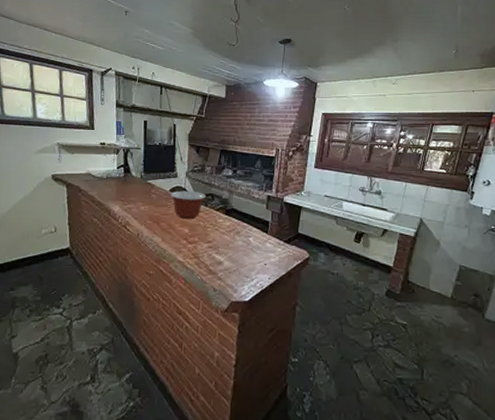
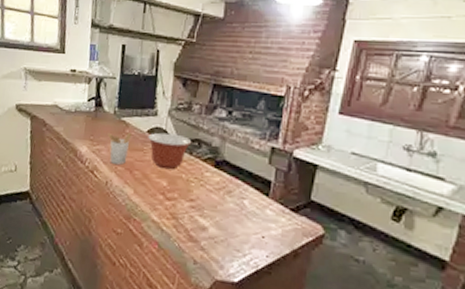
utensil holder: none [136,192,158,219] -> present [107,132,133,165]

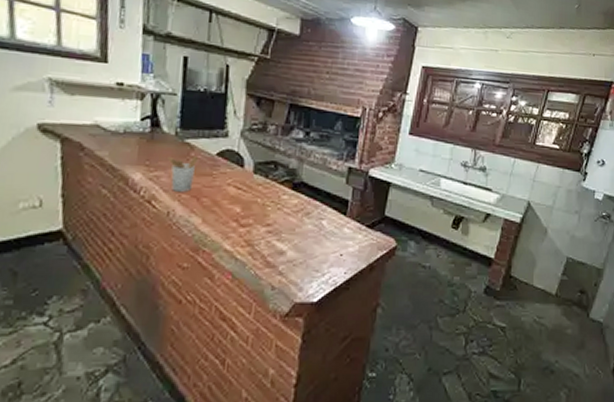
mixing bowl: present [148,132,192,170] -> none [217,155,268,195]

